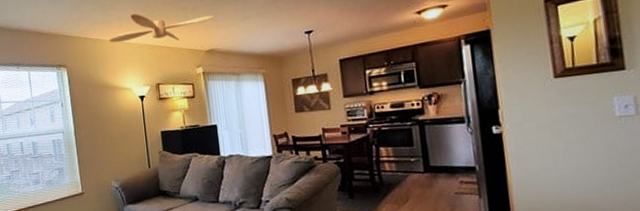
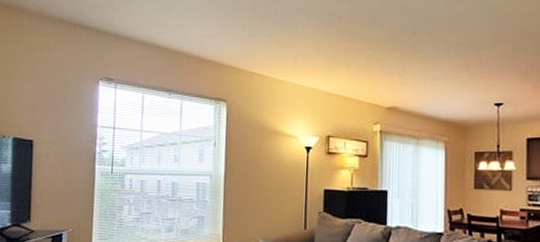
ceiling fan: present [109,13,215,43] -> none [280,54,401,92]

